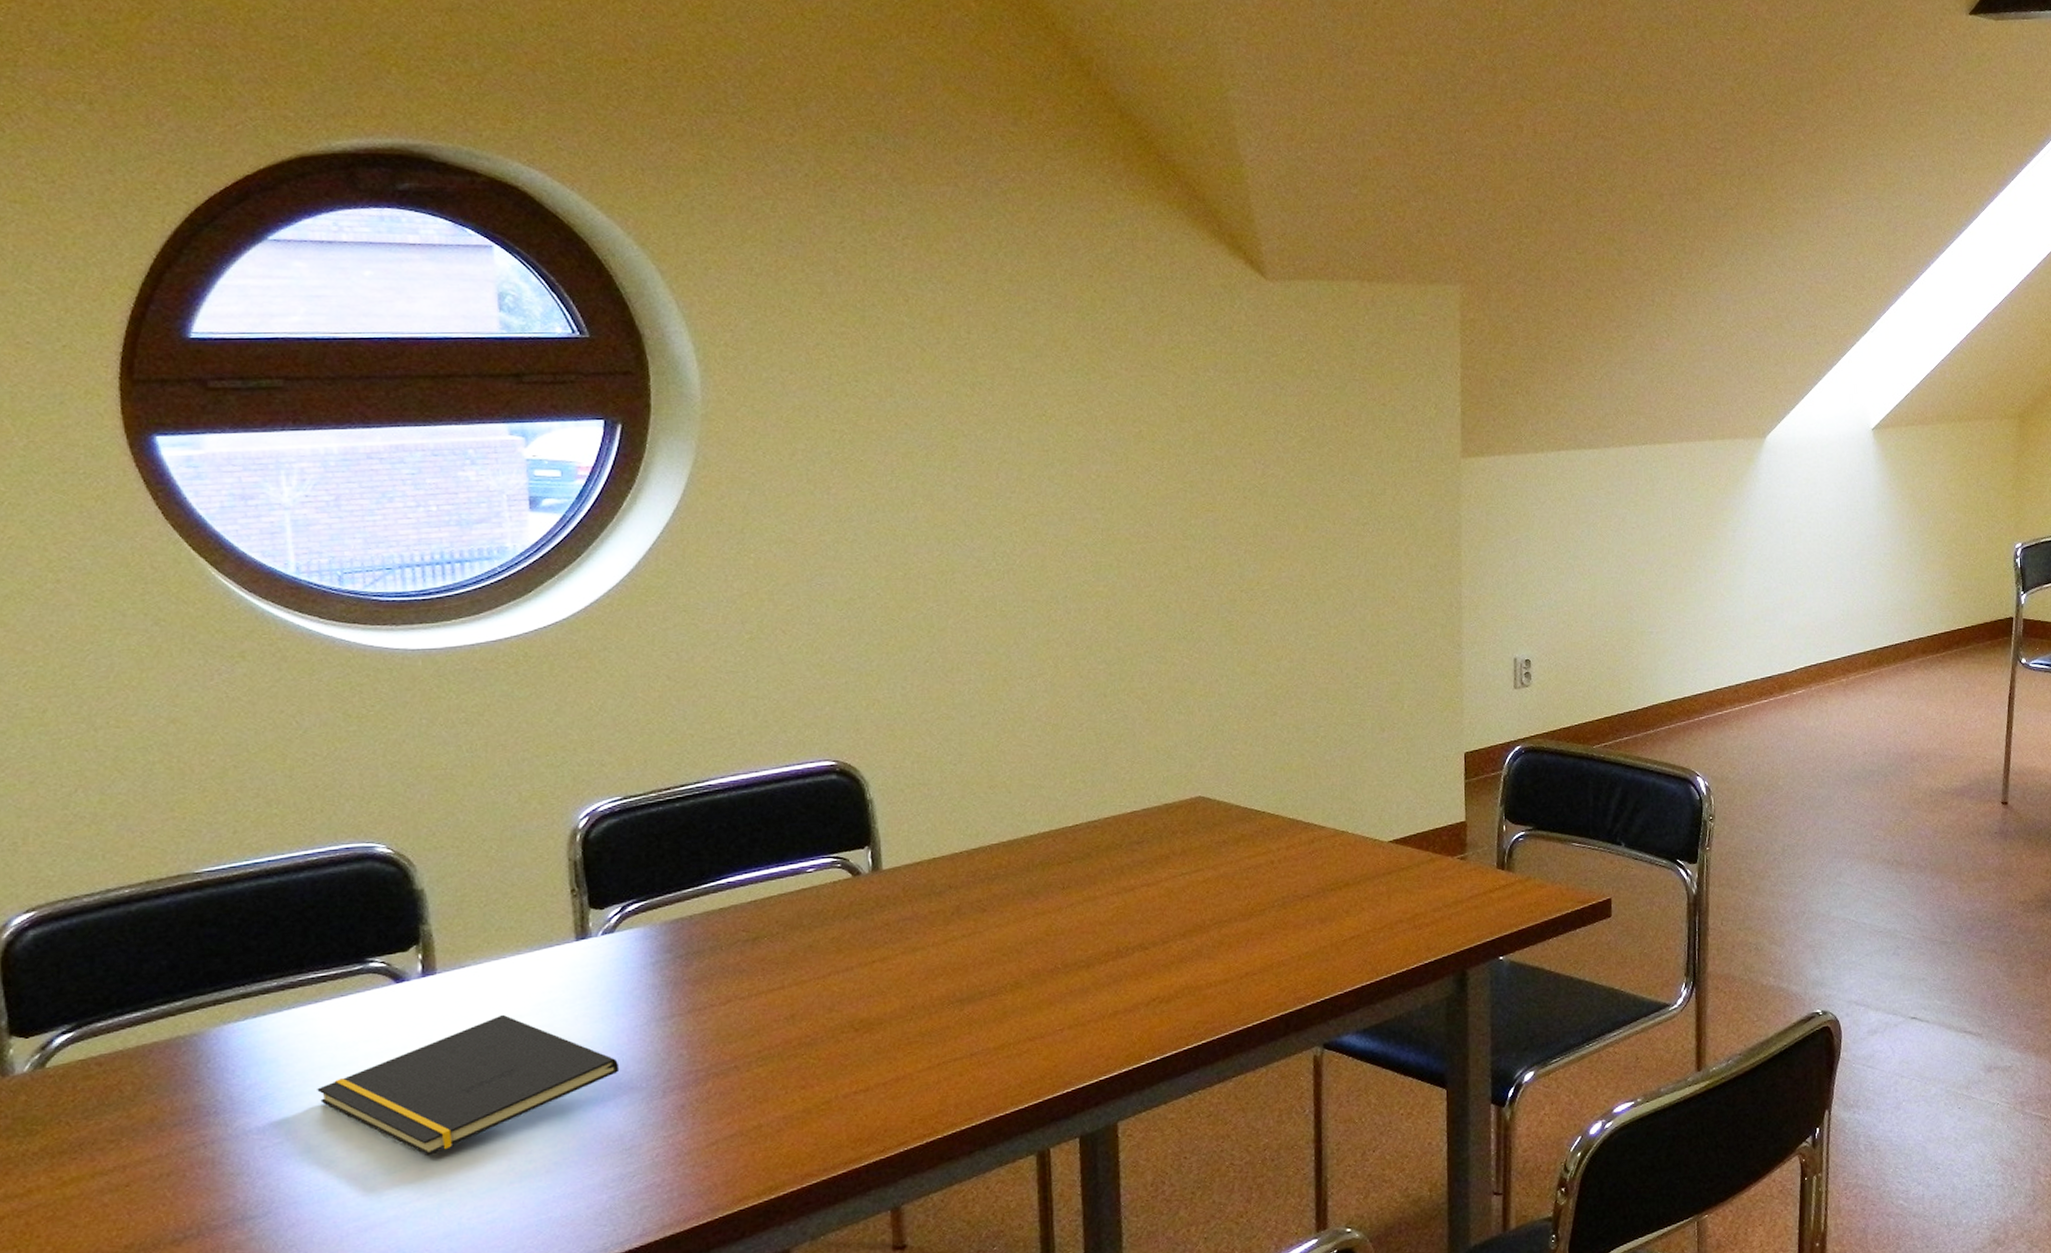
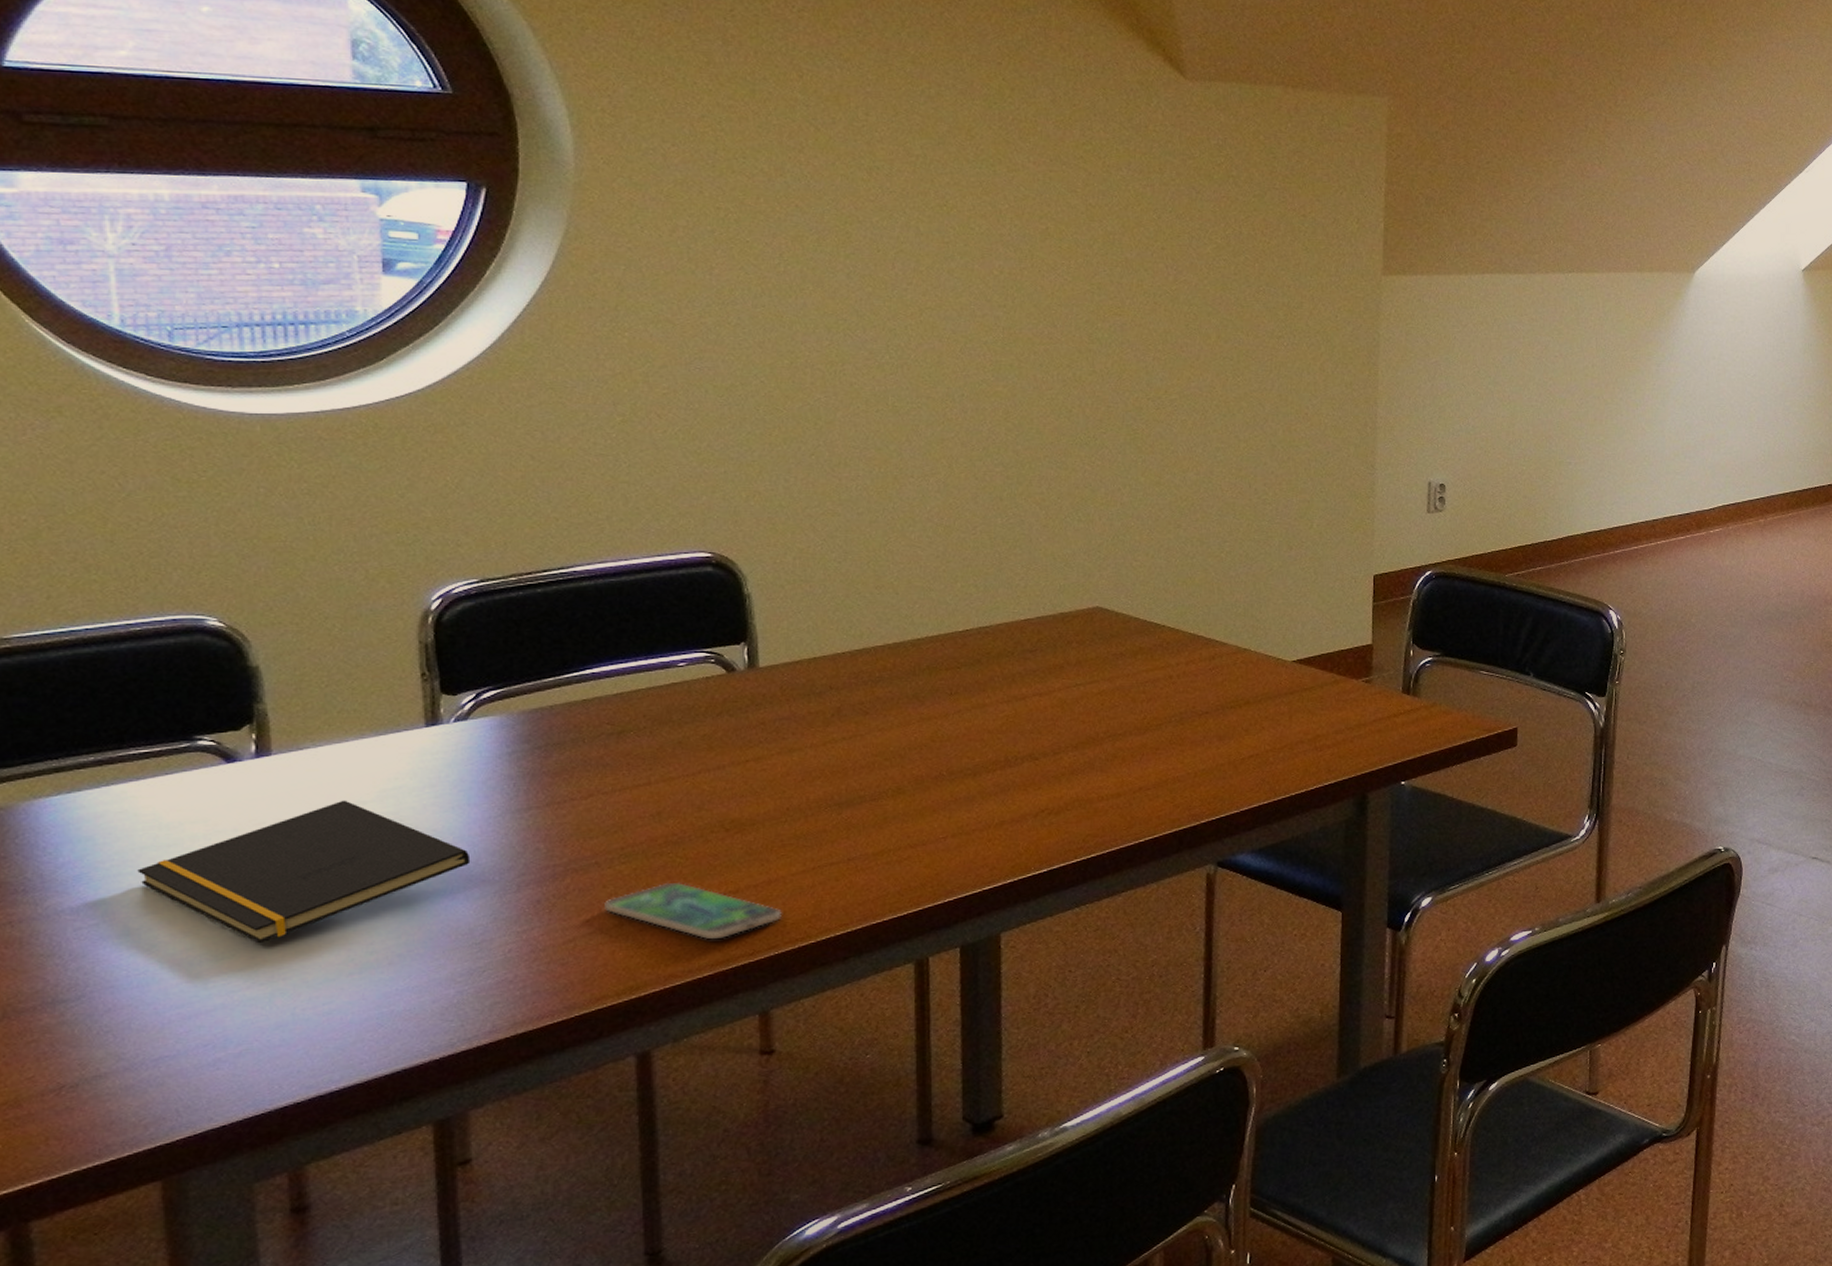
smartphone: none [743,1083,910,1138] -> present [603,882,782,940]

